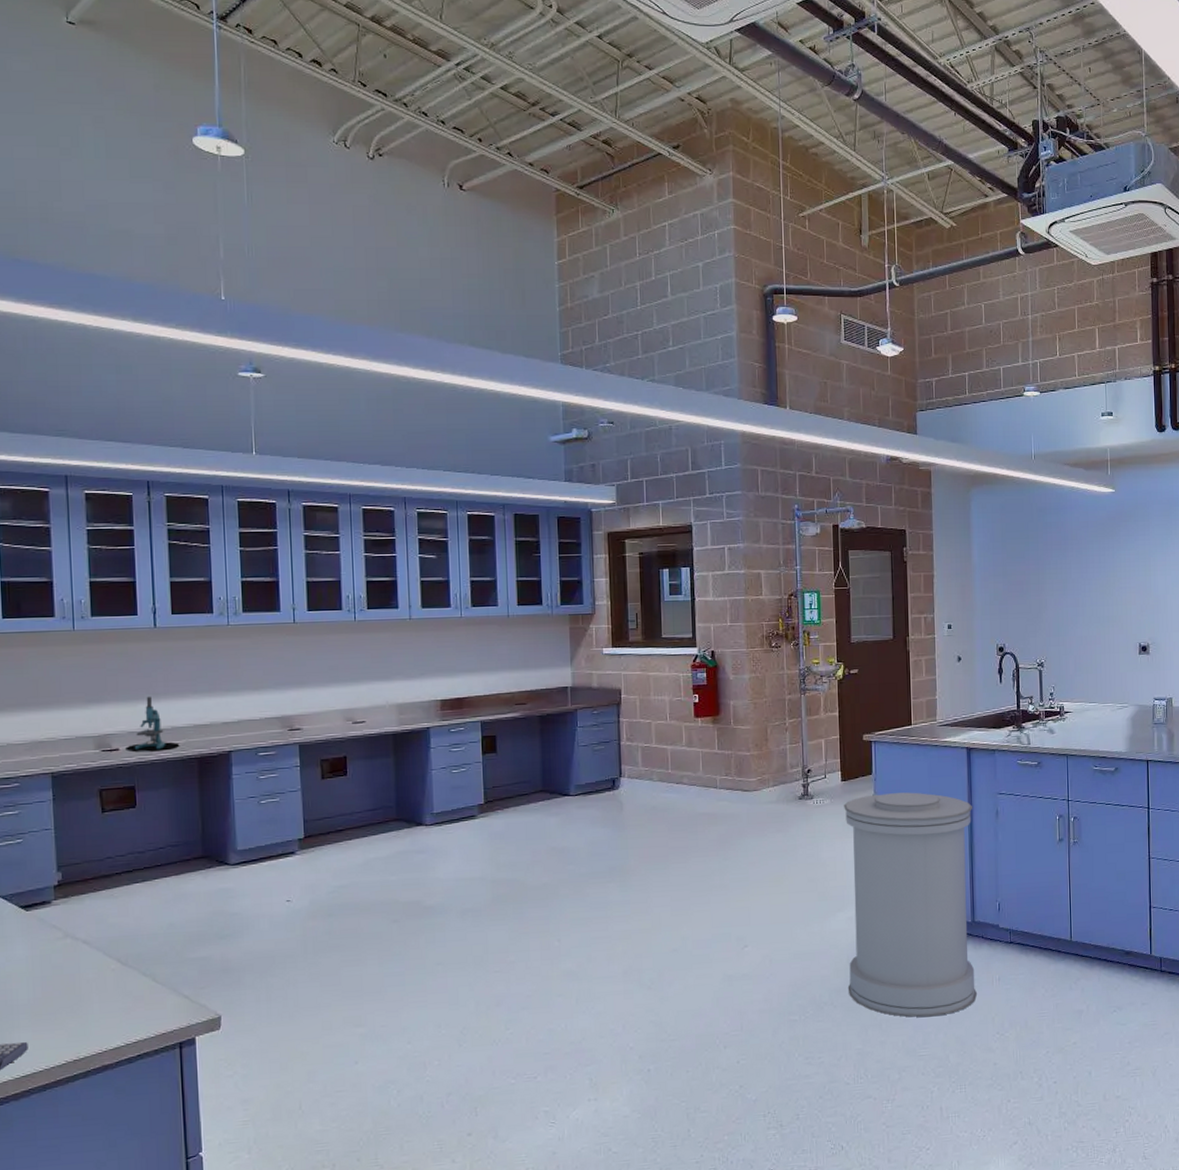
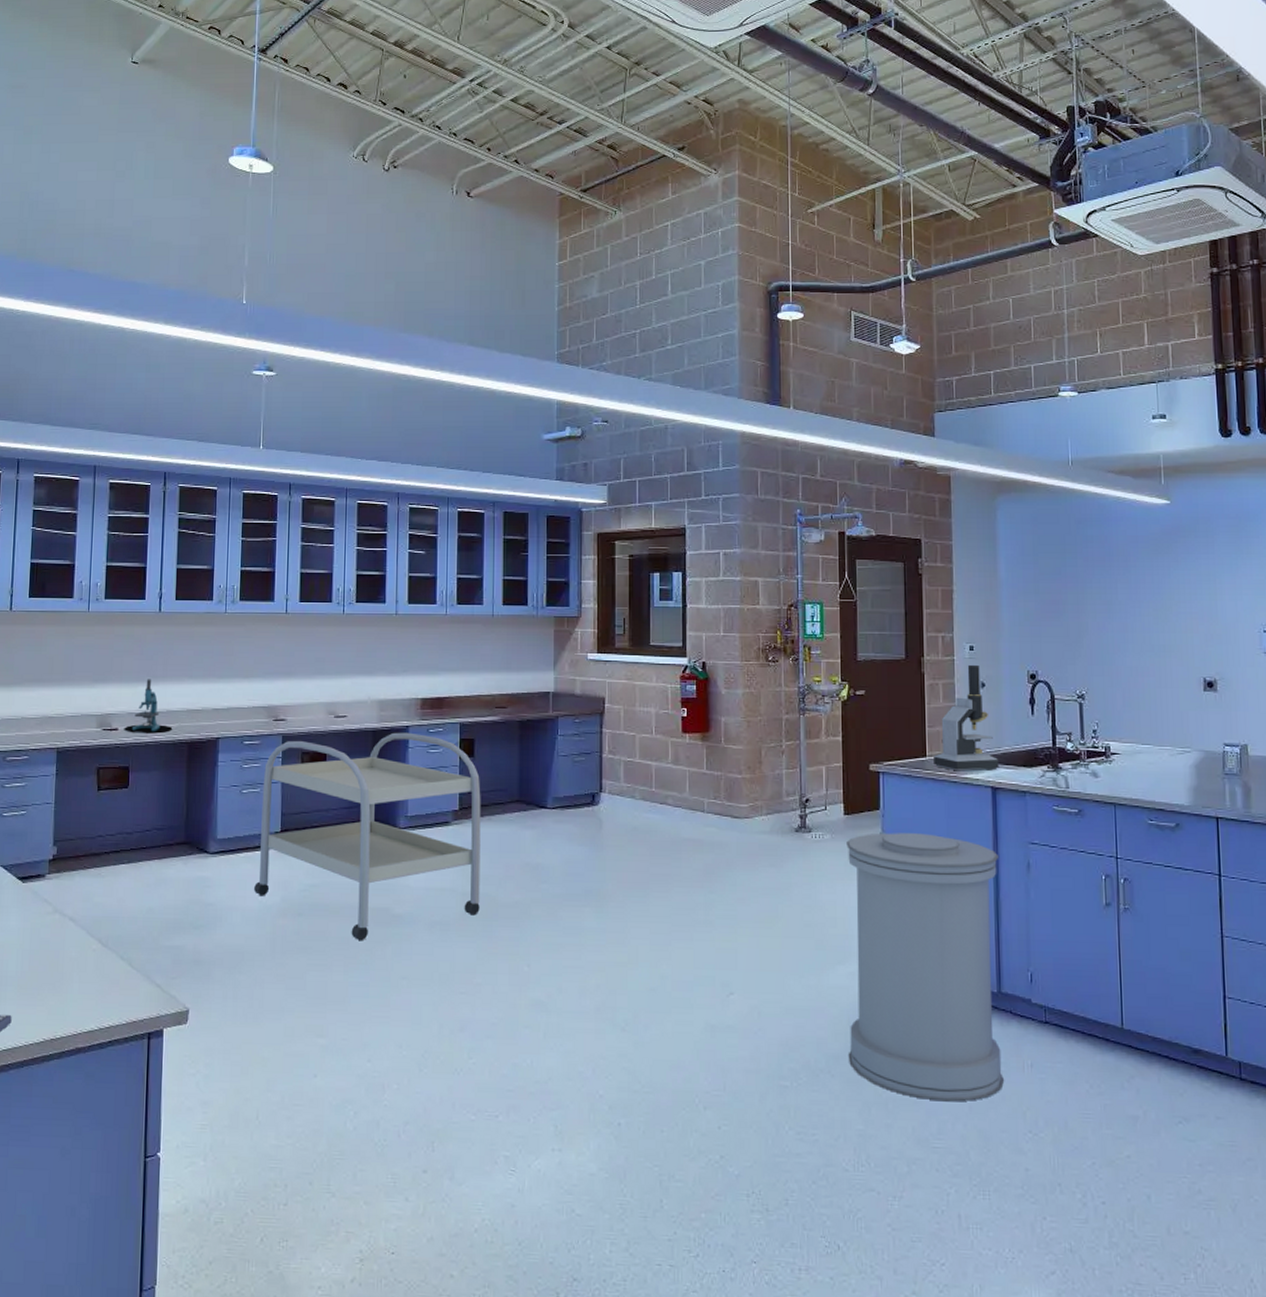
utility cart: none [280,733,510,934] -> present [254,732,481,941]
microscope: none [918,641,973,736] -> present [933,664,1000,772]

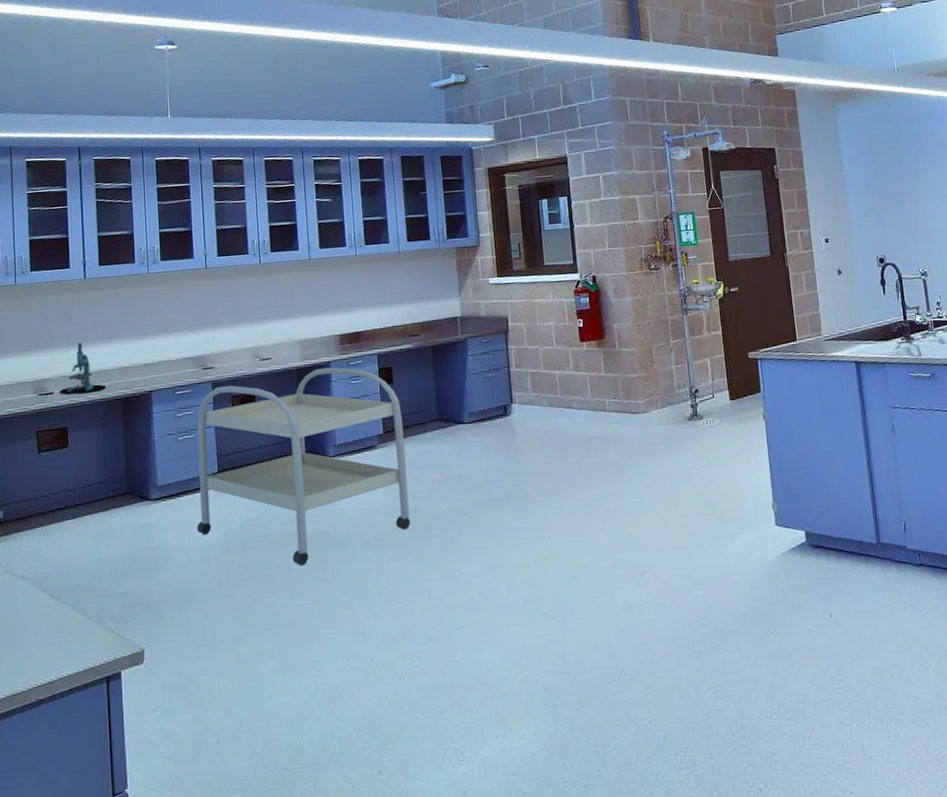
trash can: present [846,833,1004,1102] -> none [734,409,890,647]
microscope: present [933,664,1000,772] -> none [803,254,861,351]

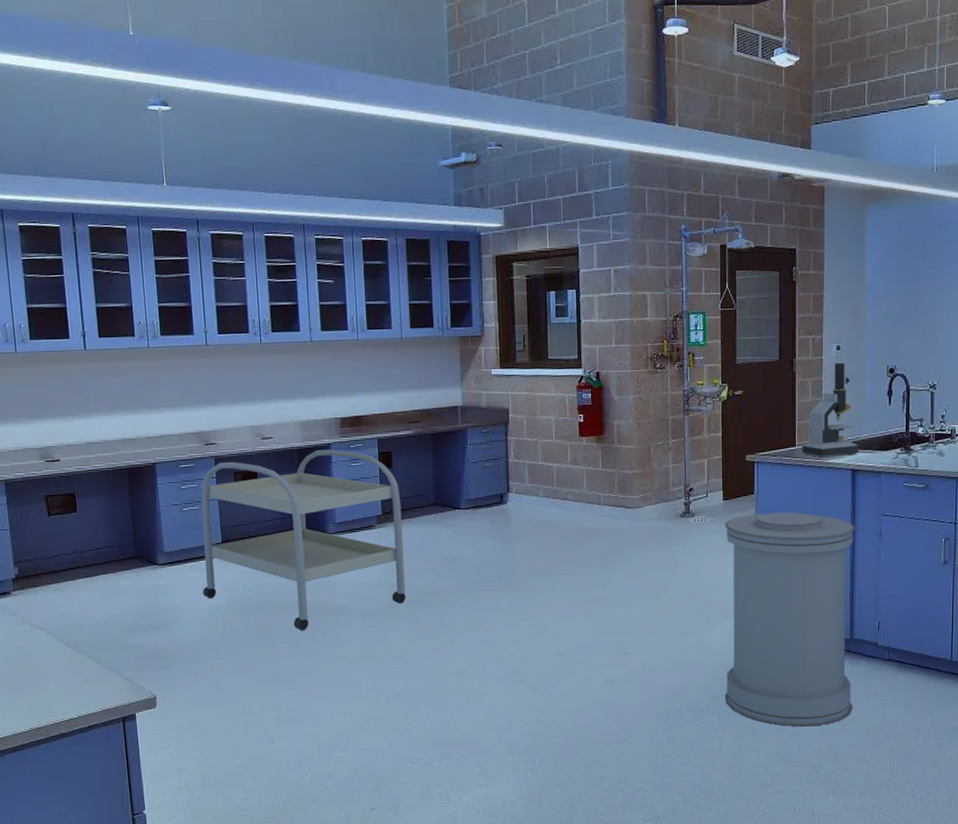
microscope: present [59,342,106,395] -> none [65,412,110,463]
trash can: none [734,409,890,647] -> present [724,512,856,727]
microscope: none [803,254,861,351] -> present [802,362,859,458]

